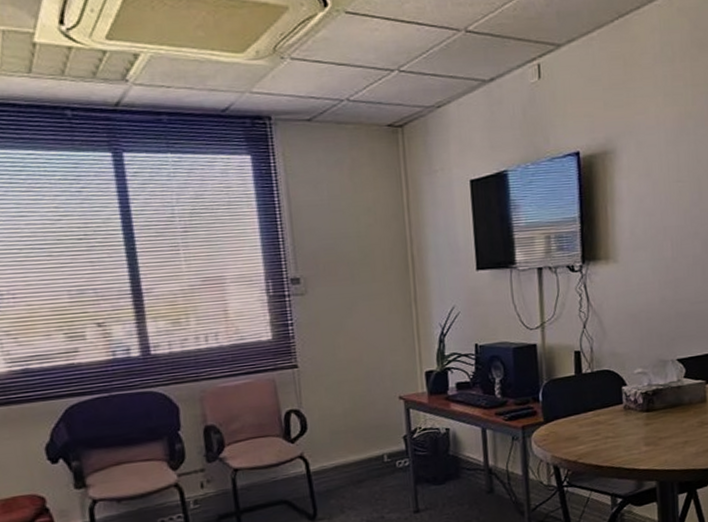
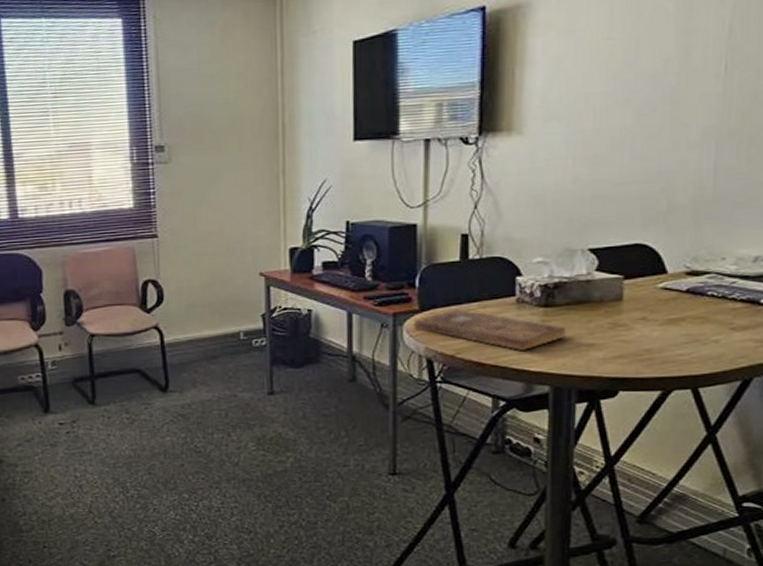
bible: none [540,418,665,453] -> present [413,309,565,352]

